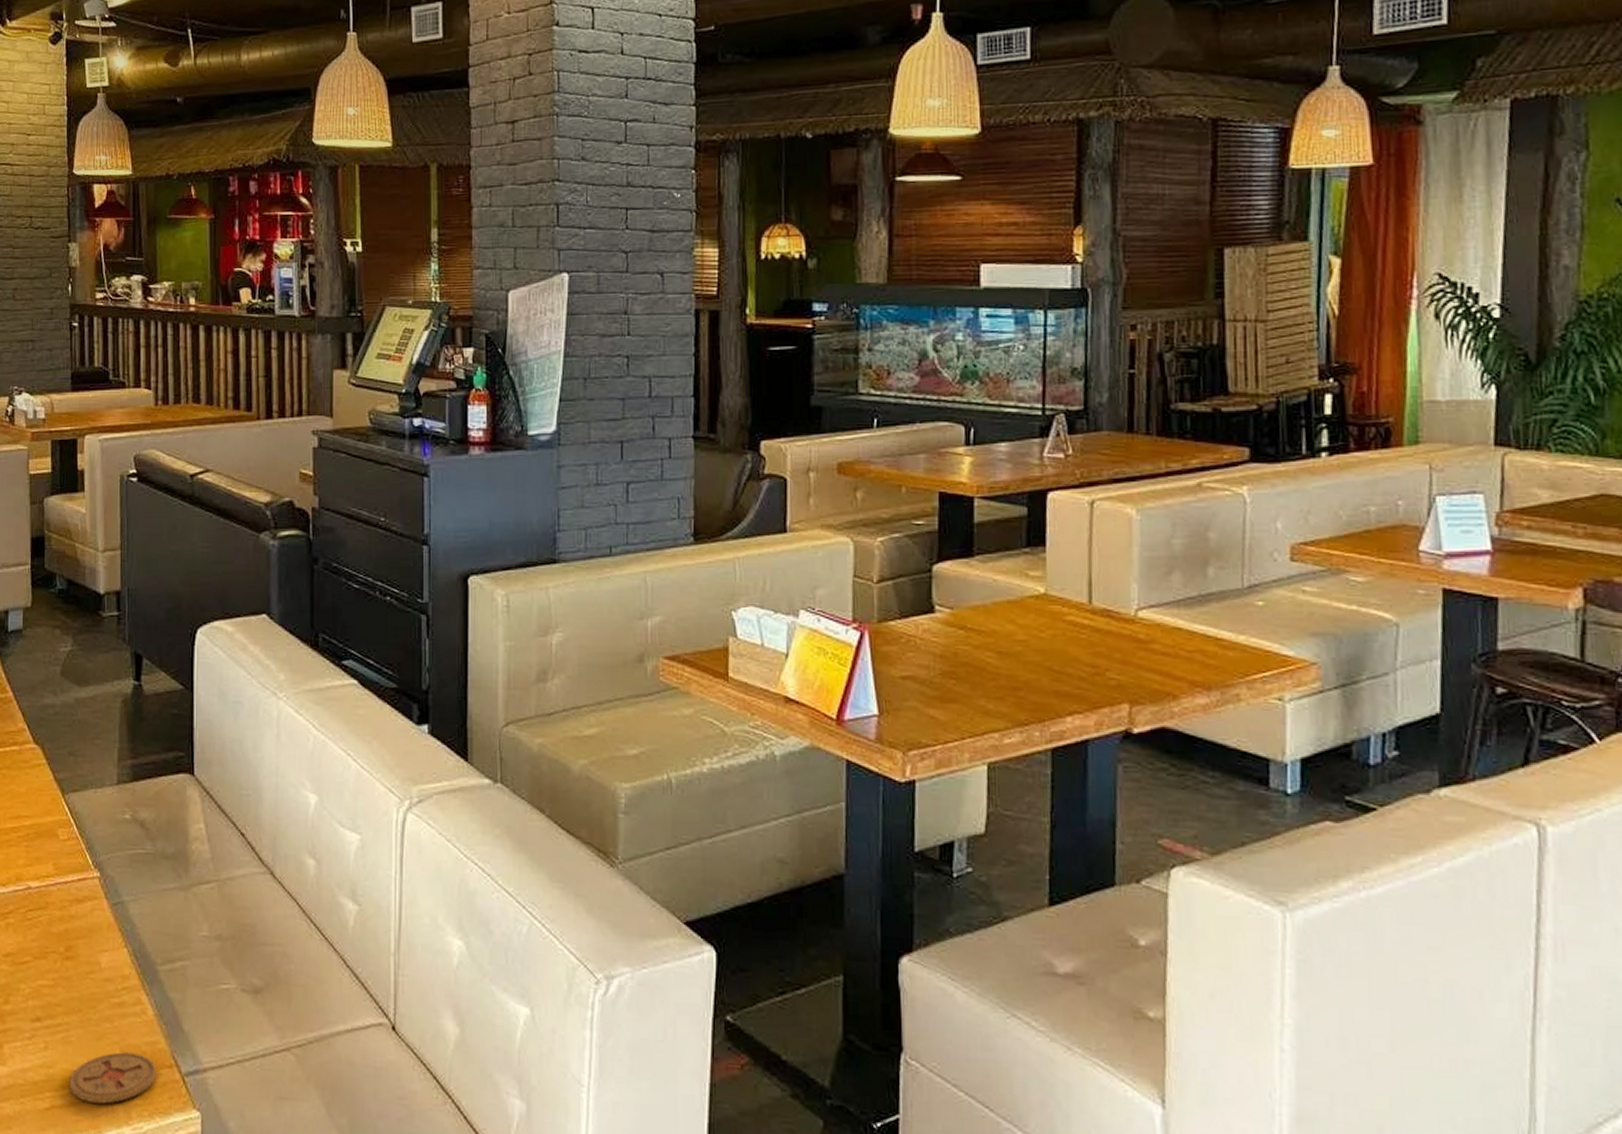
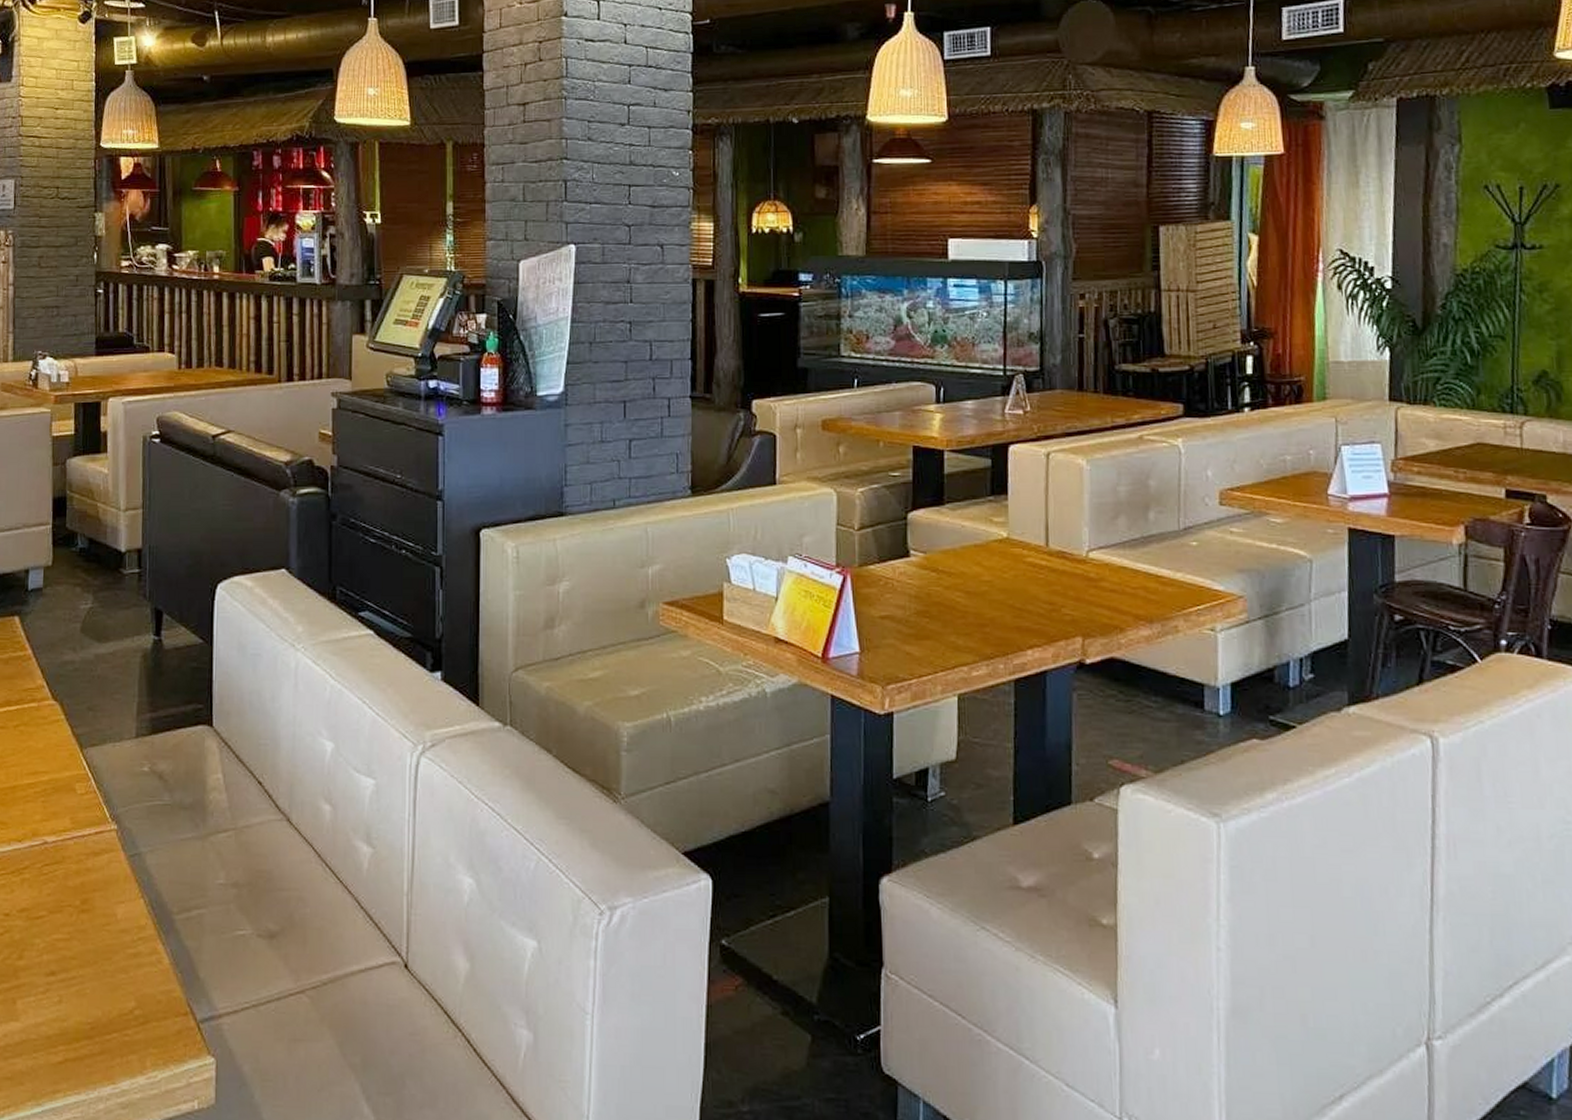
coaster: present [69,1052,157,1104] -> none [83,1002,172,1055]

